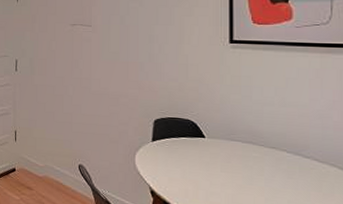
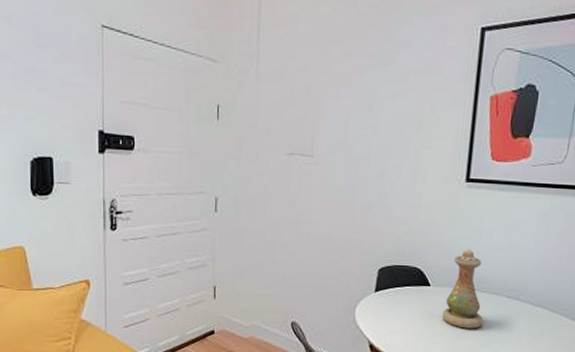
vase: none [220,103,264,182] -> present [442,248,484,329]

